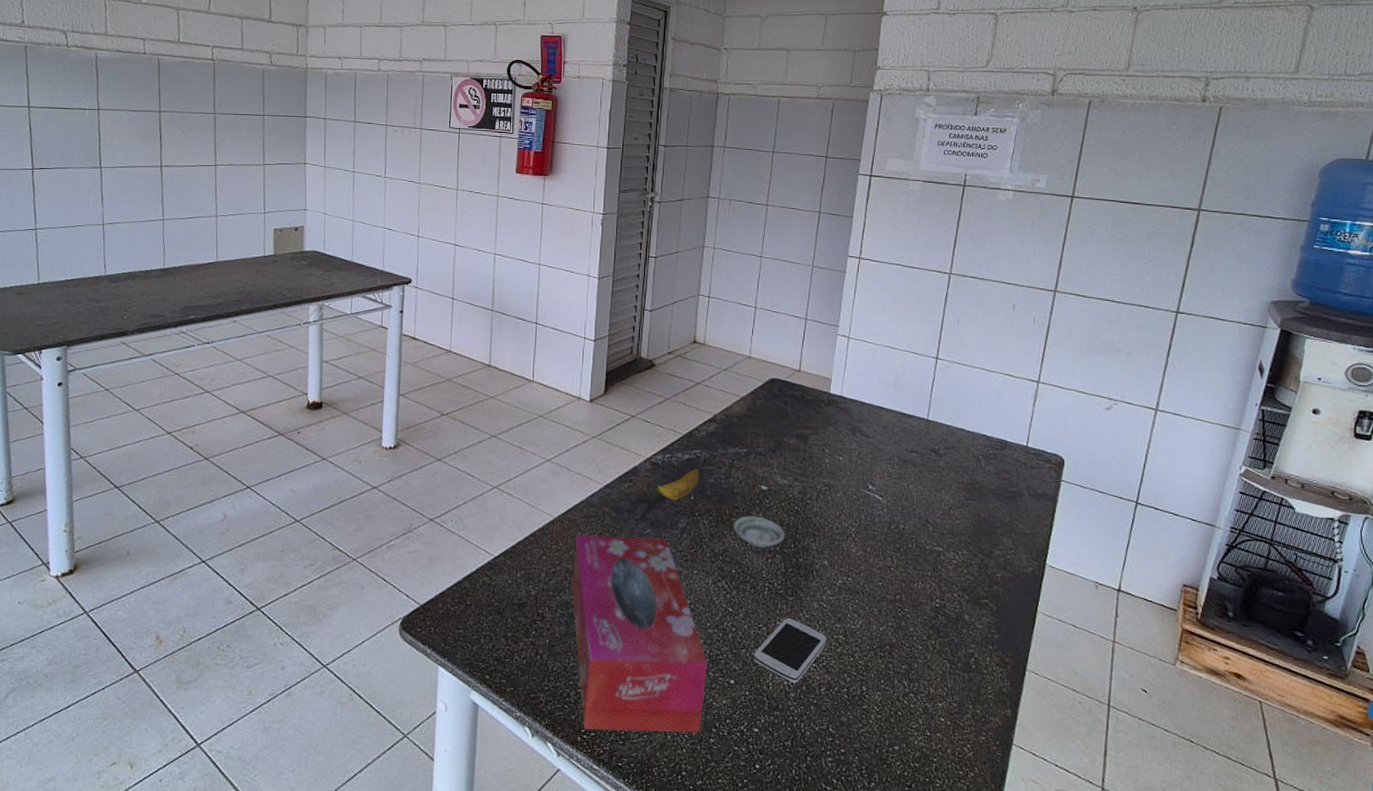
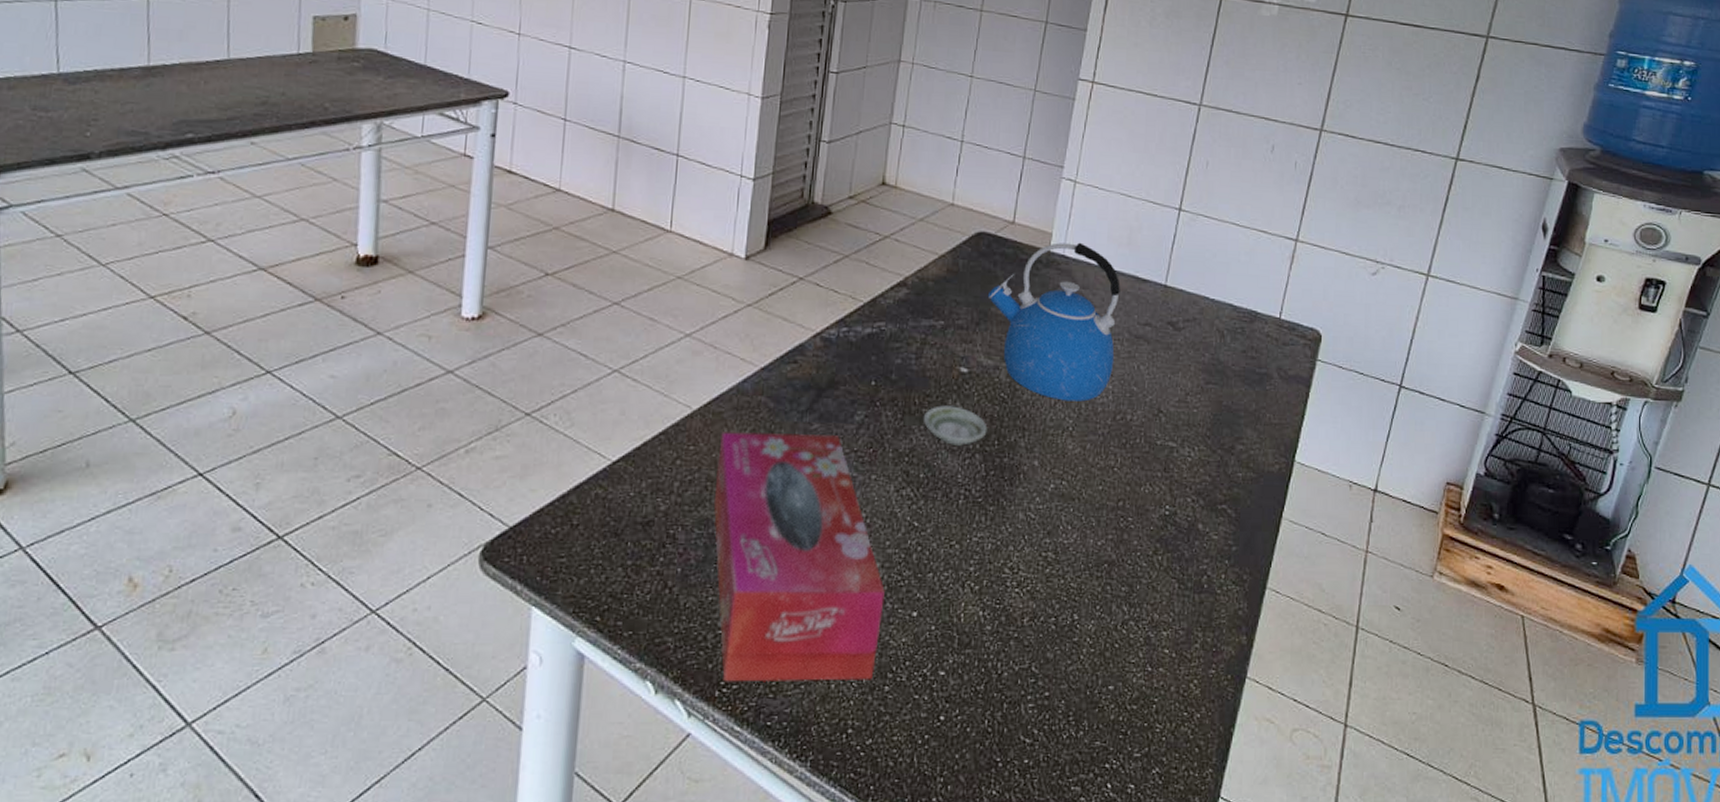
banana: present [655,466,700,501] -> none [826,343,884,387]
smartphone: present [753,618,827,683] -> none [941,533,1033,613]
kettle: none [781,386,890,514] -> present [987,242,1120,402]

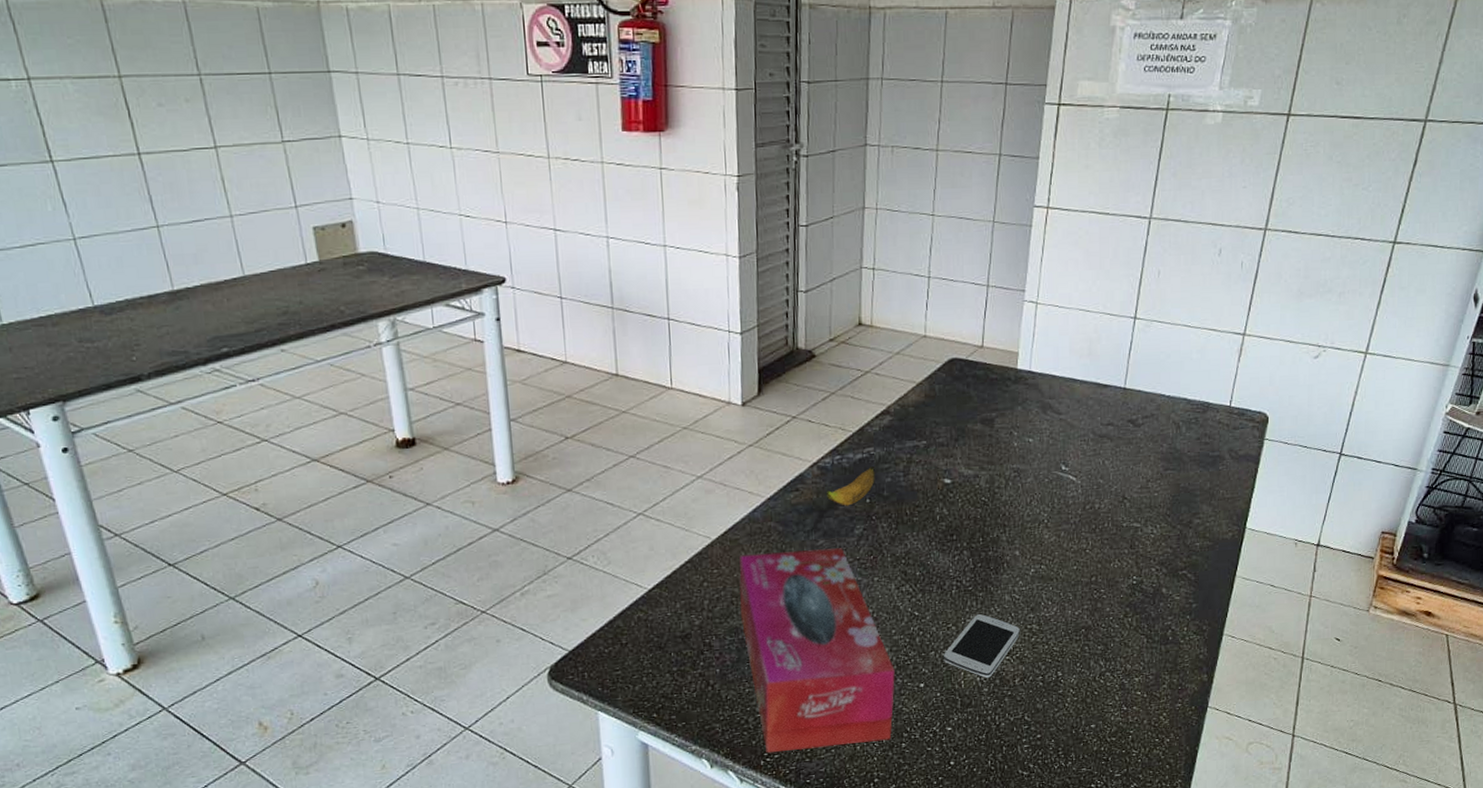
banana: none [826,343,884,387] -> present [825,465,875,506]
saucer: present [923,405,988,446] -> none [914,512,972,546]
smartphone: none [941,533,1033,613] -> present [943,614,1020,678]
kettle: present [987,242,1120,402] -> none [963,358,1084,498]

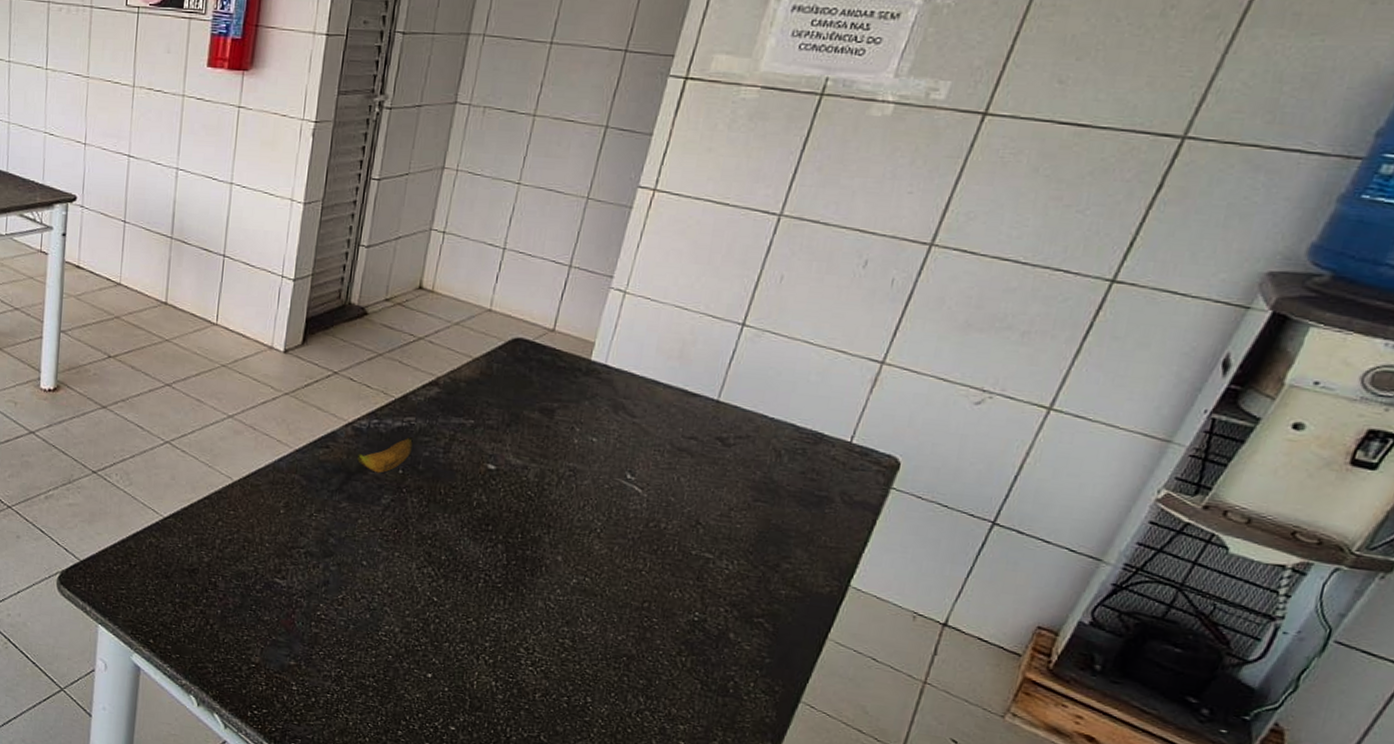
tissue box: present [739,548,895,754] -> none [249,502,403,724]
smartphone: present [943,614,1020,678] -> none [457,615,550,685]

